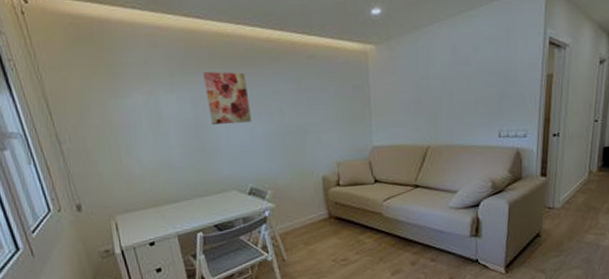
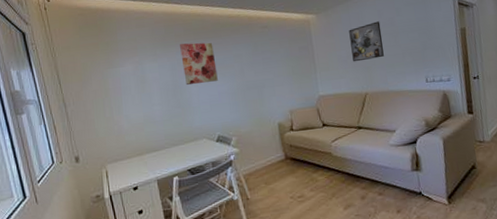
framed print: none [414,58,454,108] -> present [349,21,384,62]

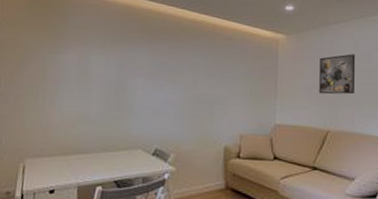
wall art: present [180,42,218,86] -> none [131,40,169,88]

